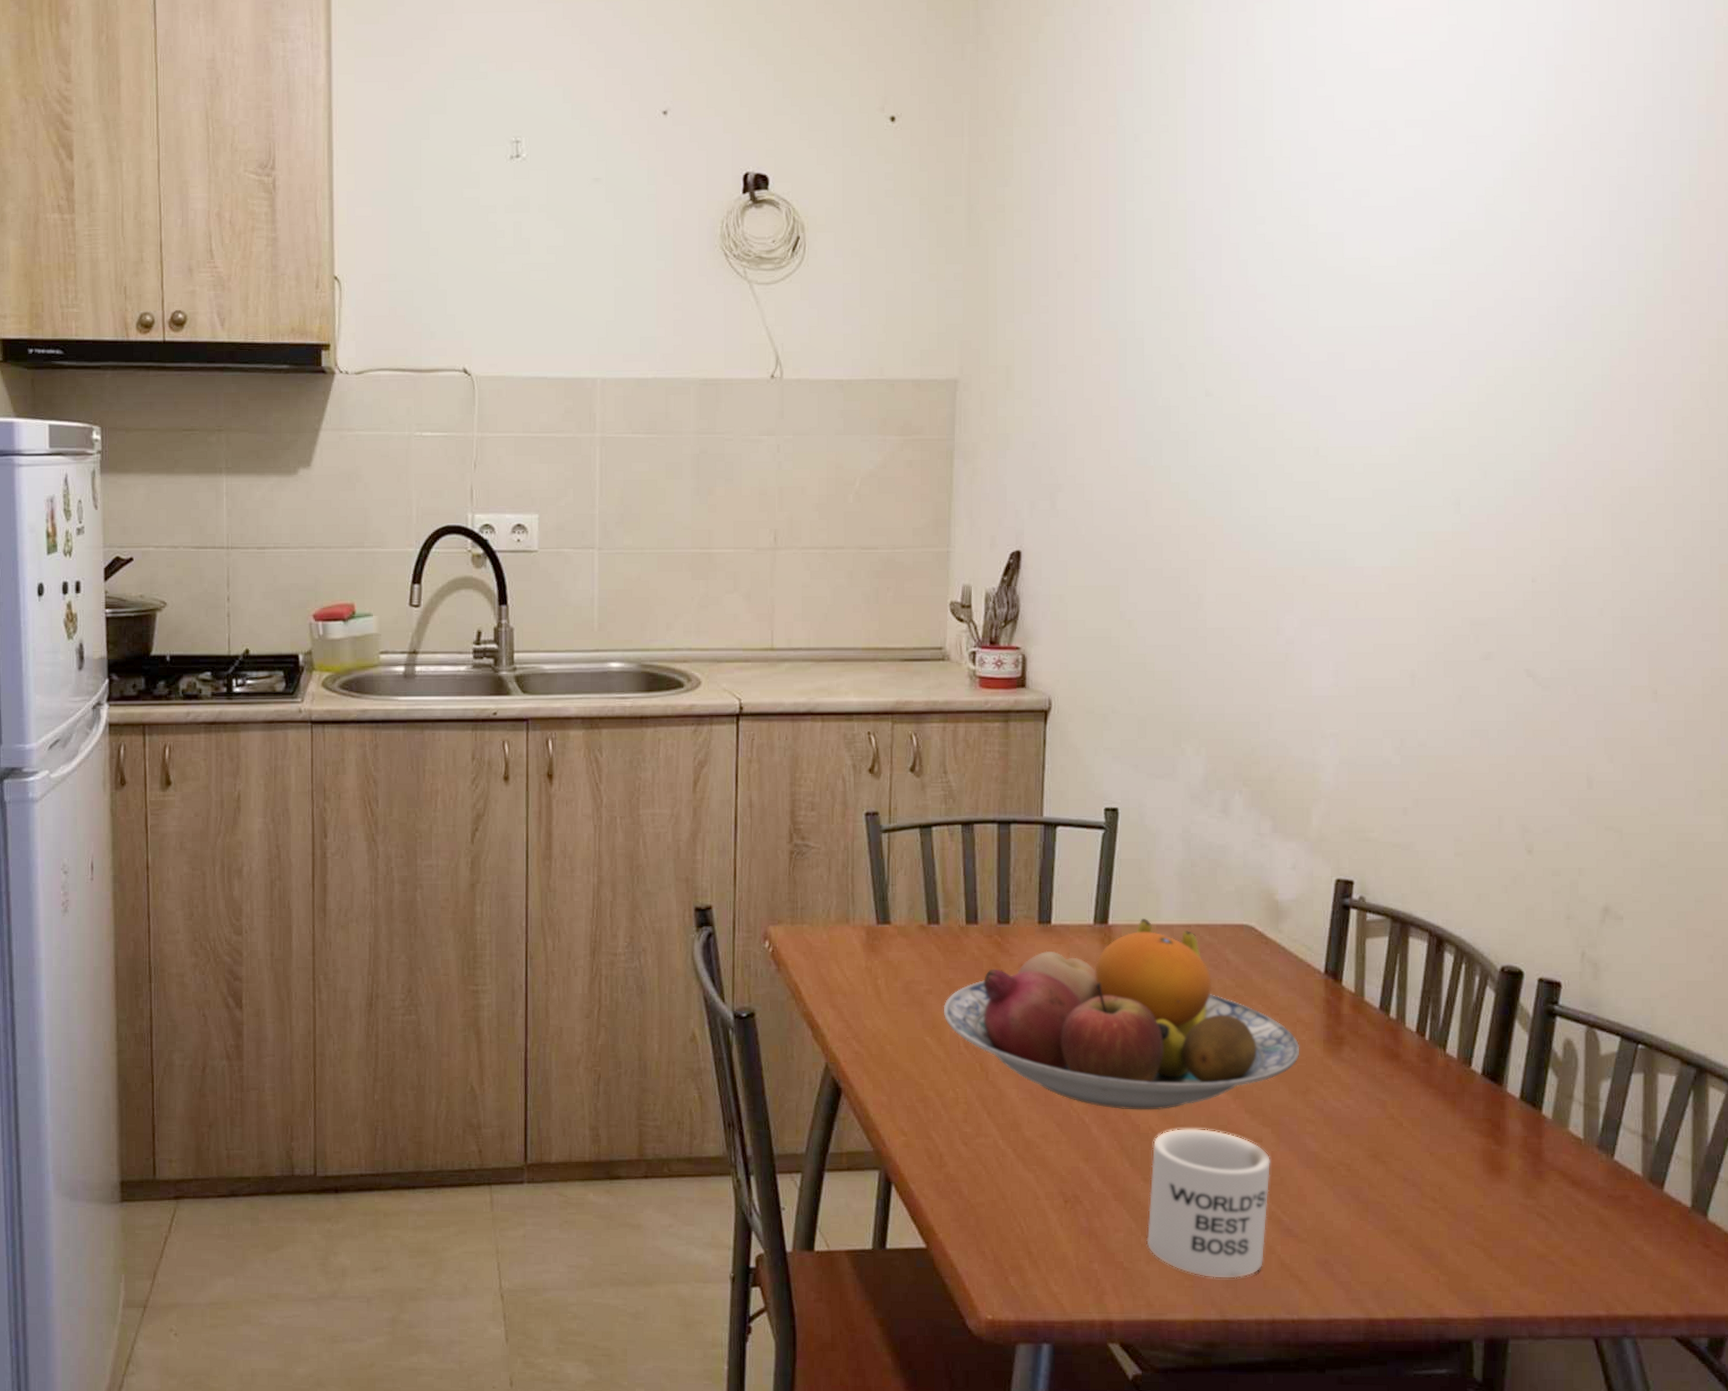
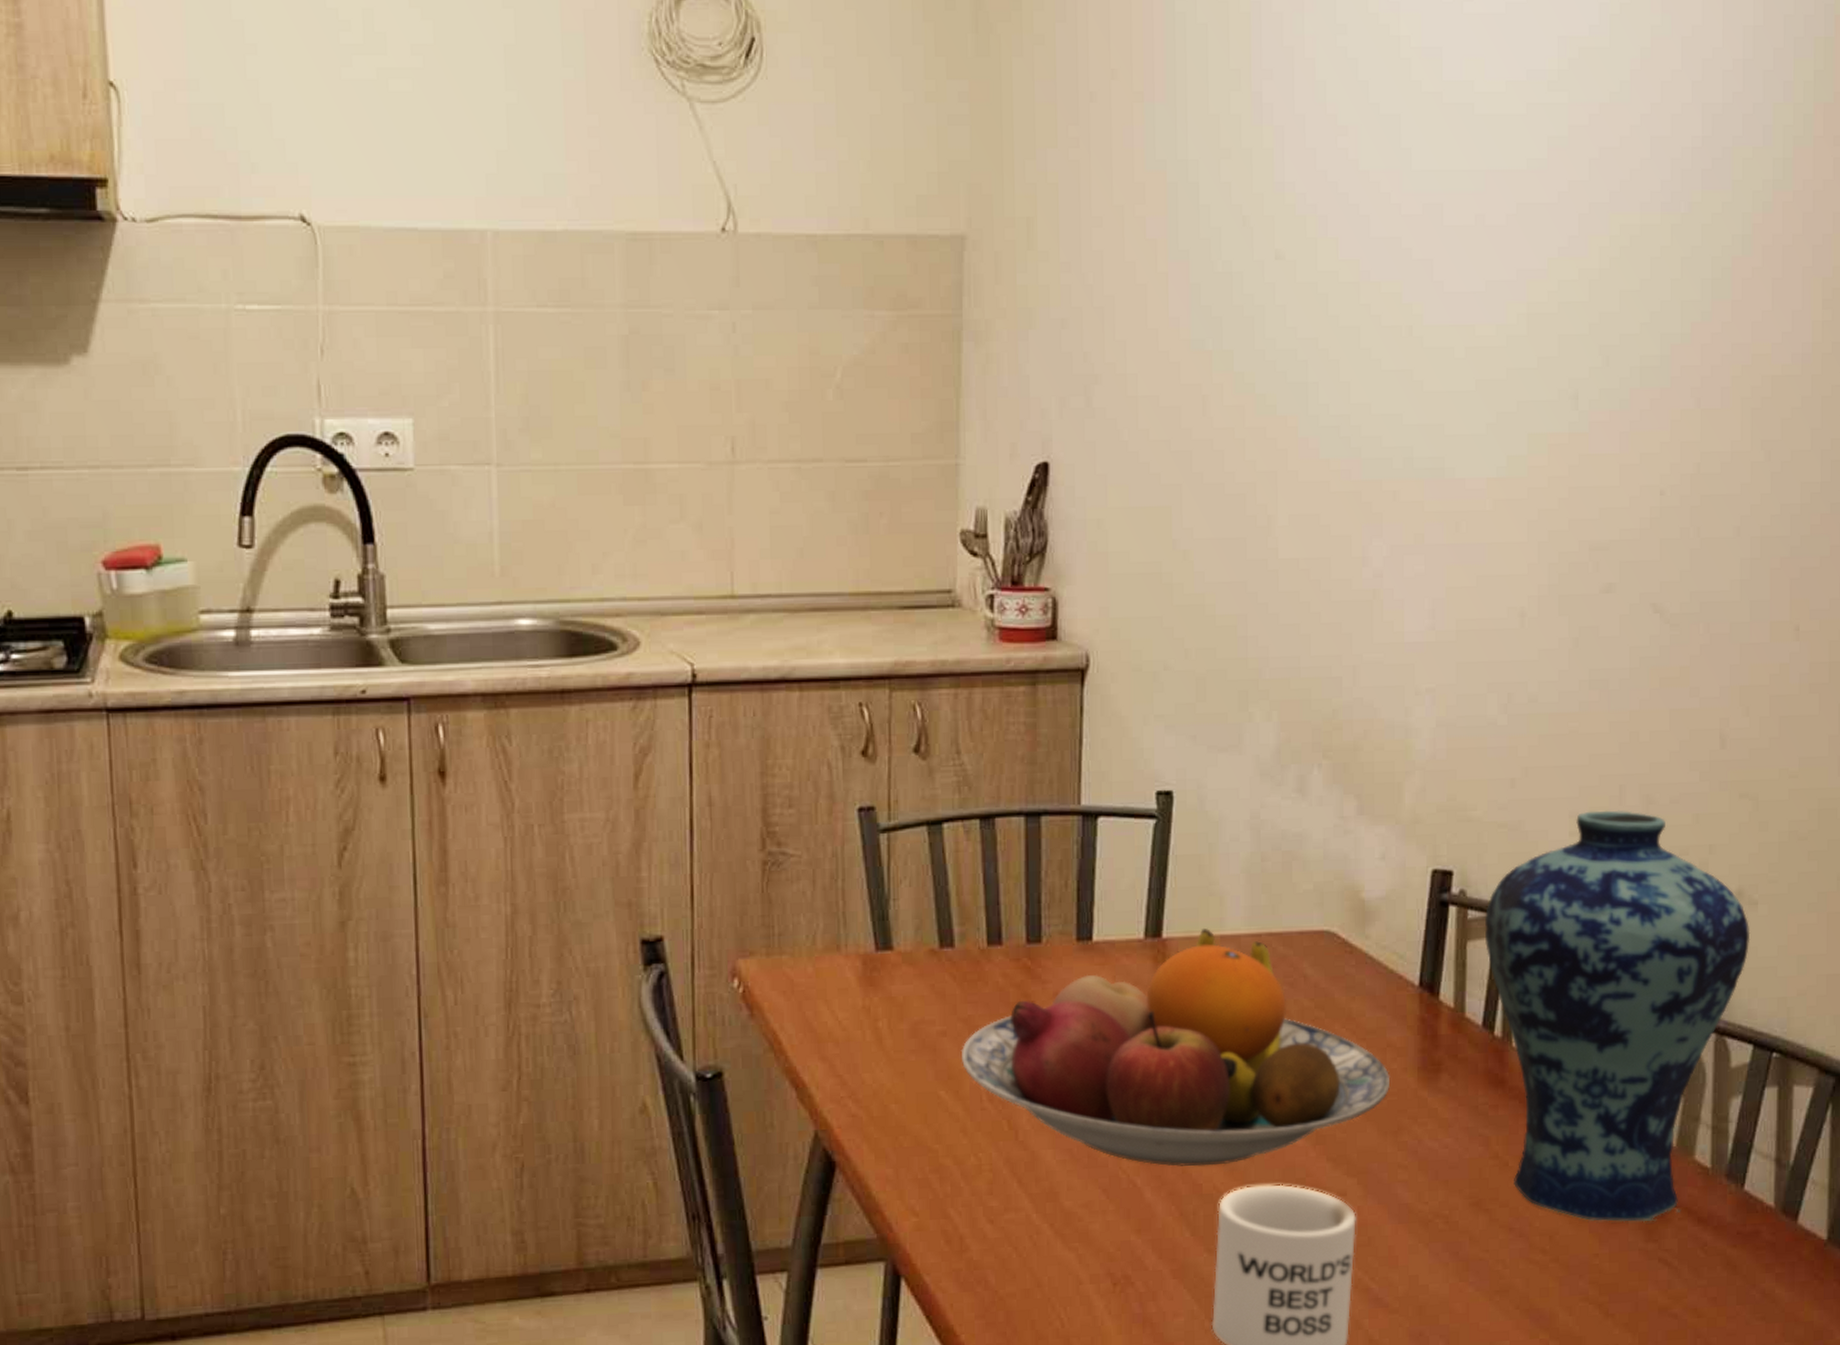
vase: none [1381,836,1617,1181] -> present [1484,810,1751,1222]

